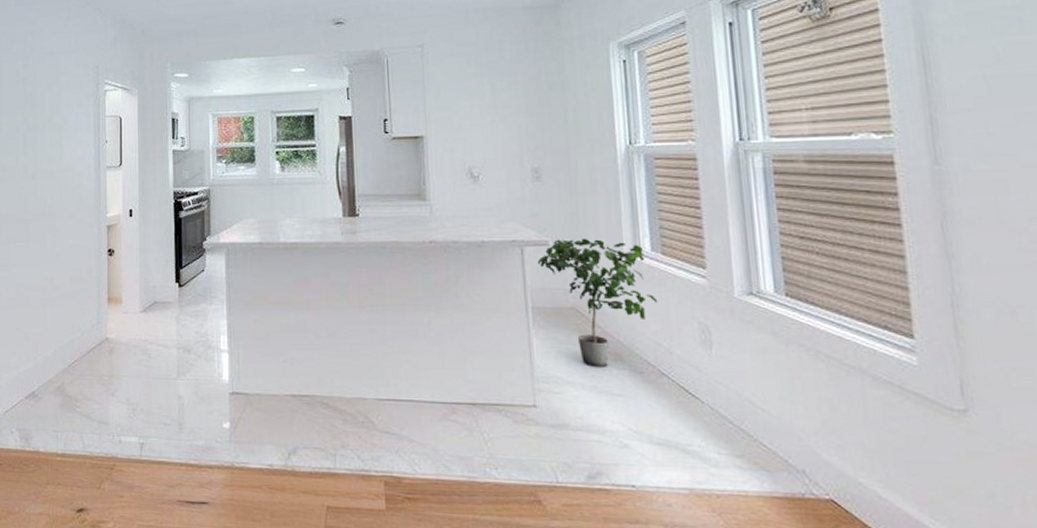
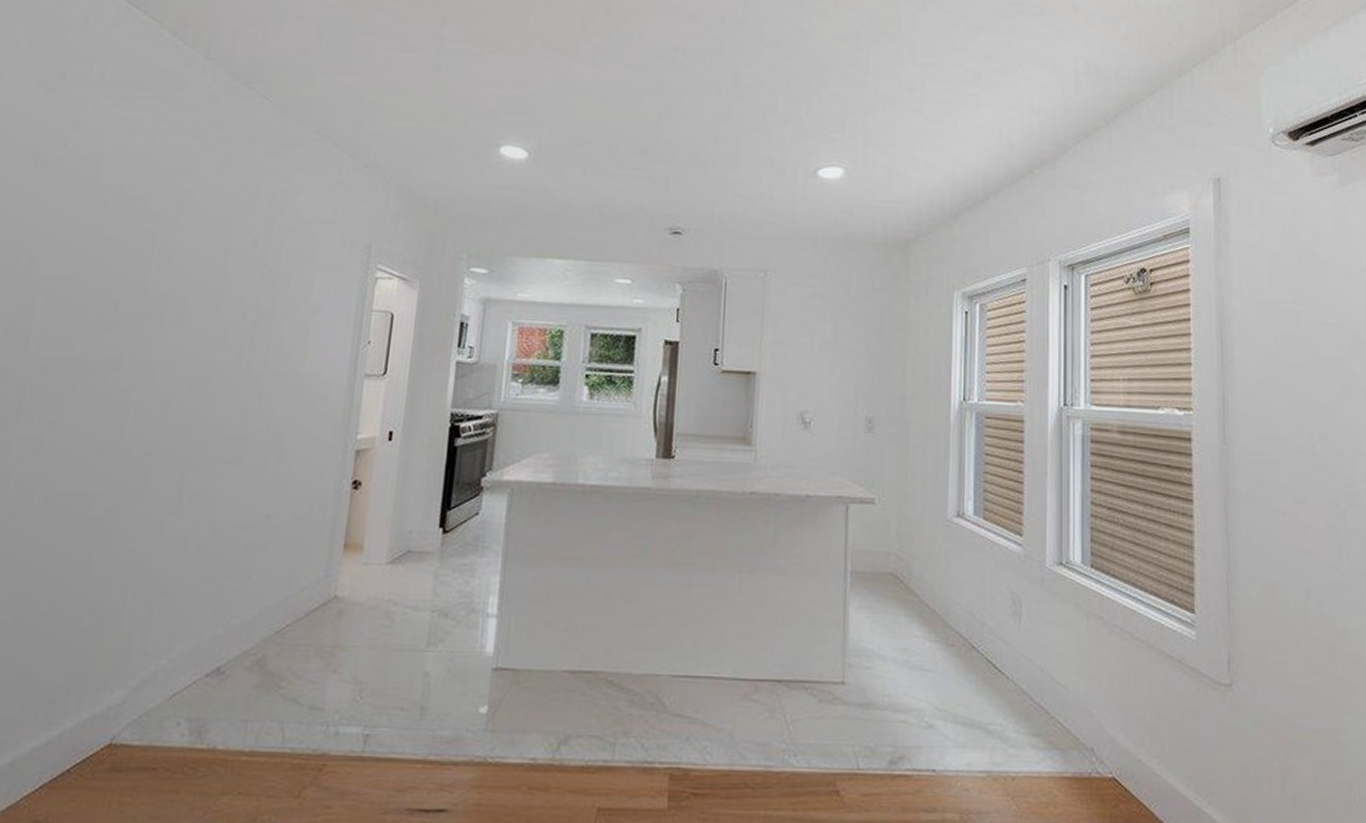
potted plant: present [537,238,658,367] -> none [861,497,975,639]

